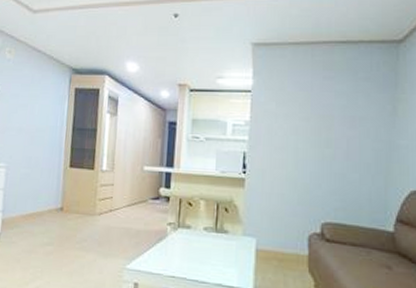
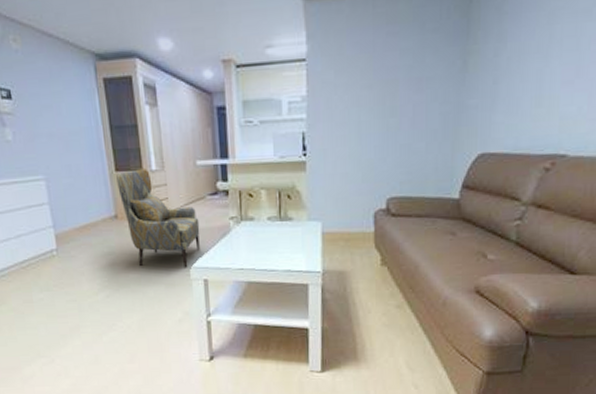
armchair: none [68,168,139,269] -> present [116,169,200,268]

